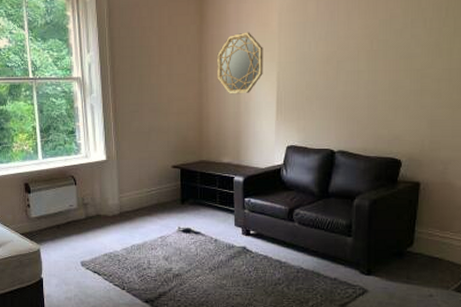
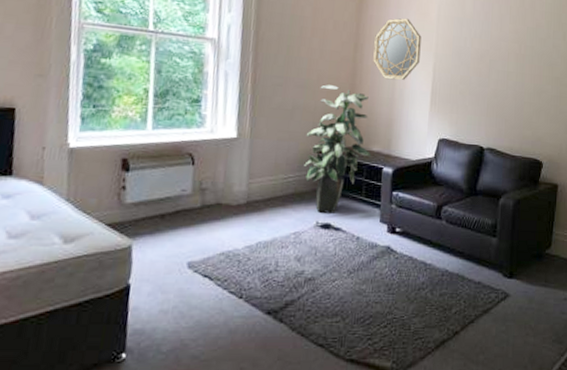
indoor plant: none [162,106,221,220] -> present [304,85,371,213]

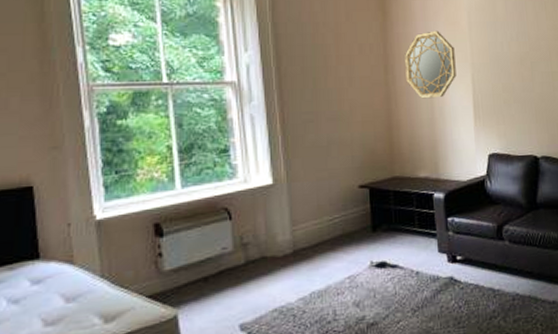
indoor plant: present [304,85,371,213] -> none [346,113,418,252]

